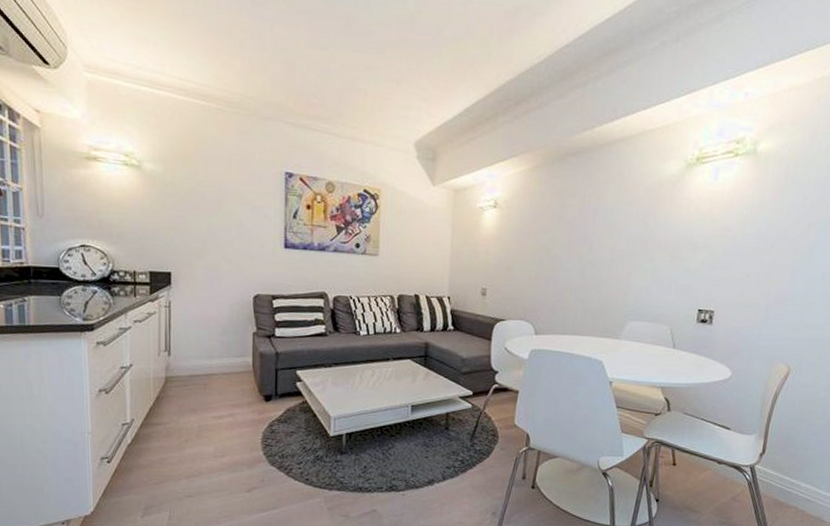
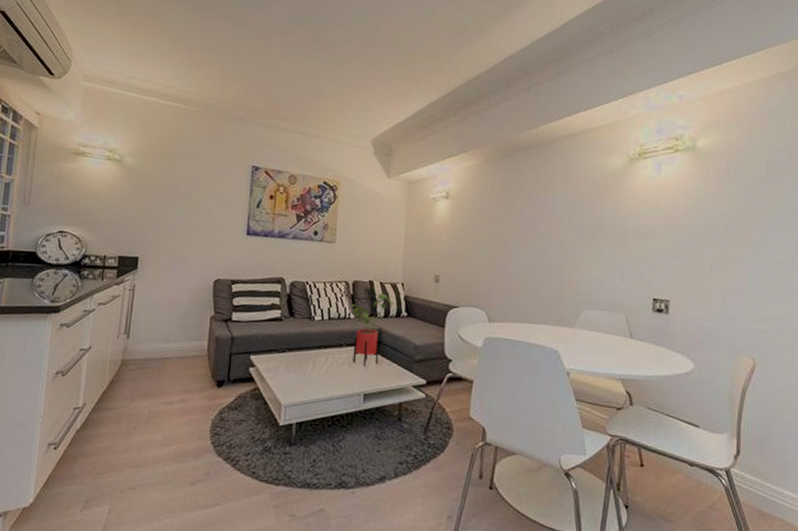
house plant: none [396,307,440,380] -> present [350,293,394,367]

